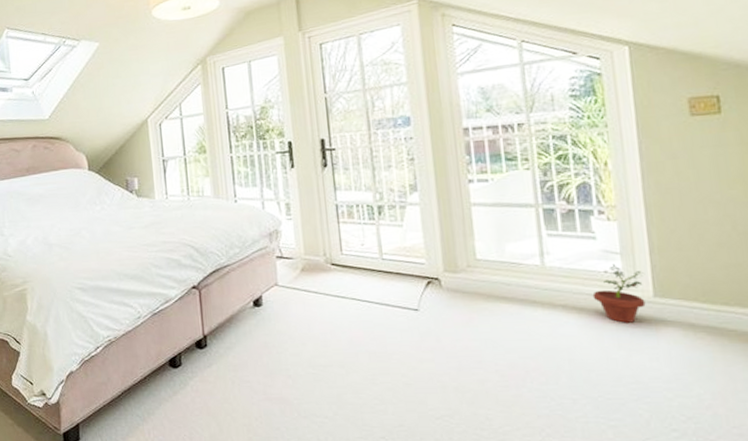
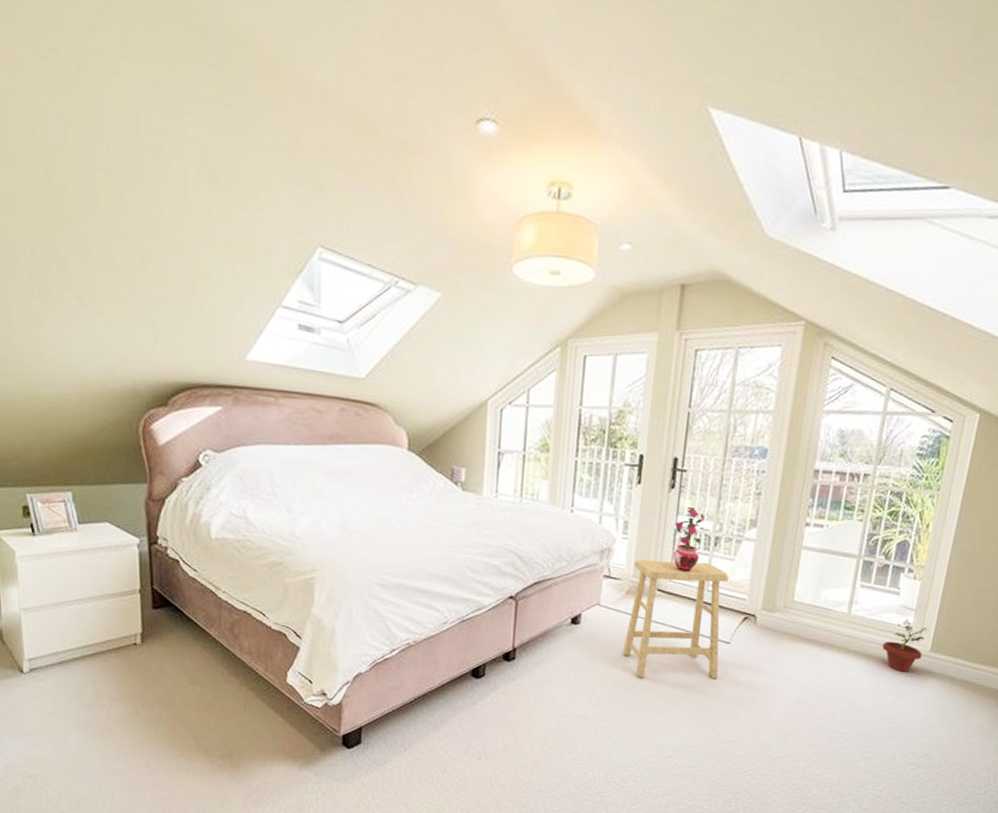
stool: none [303,232,414,354] -> present [622,559,730,679]
potted plant: none [335,181,372,243] -> present [672,506,711,572]

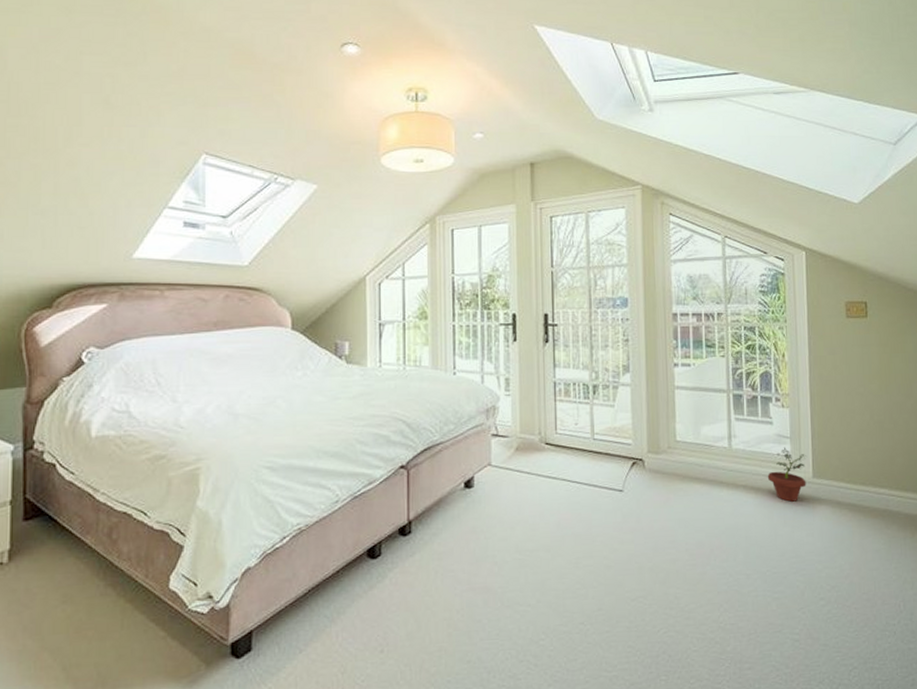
stool: present [622,559,730,679] -> none [519,412,617,538]
potted plant: present [672,506,711,572] -> none [554,358,588,422]

